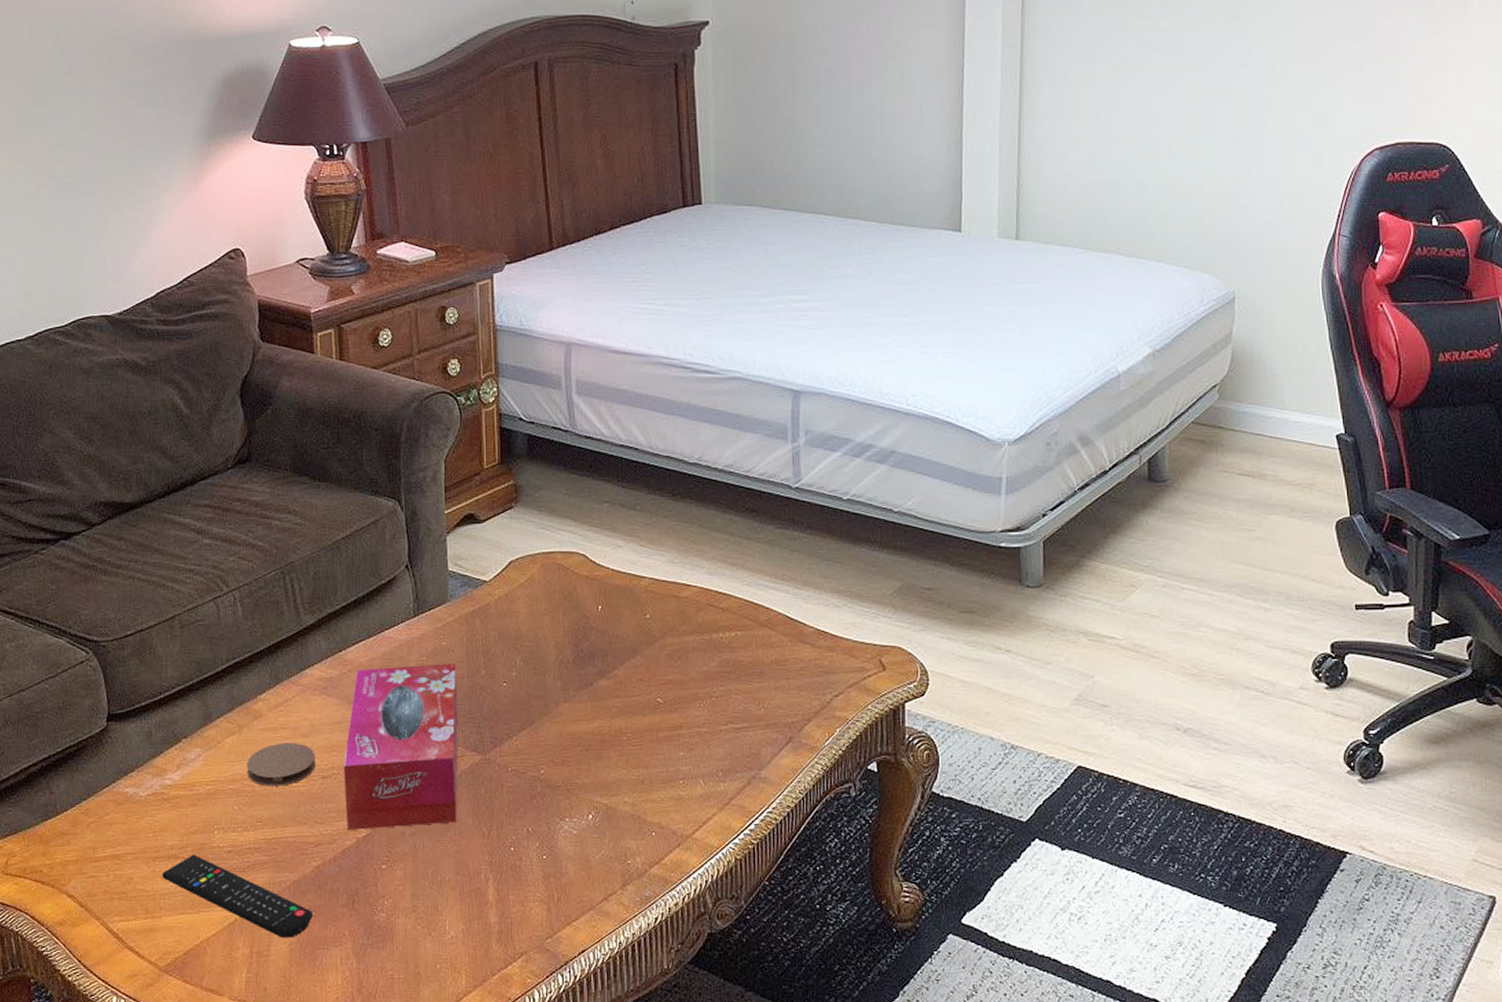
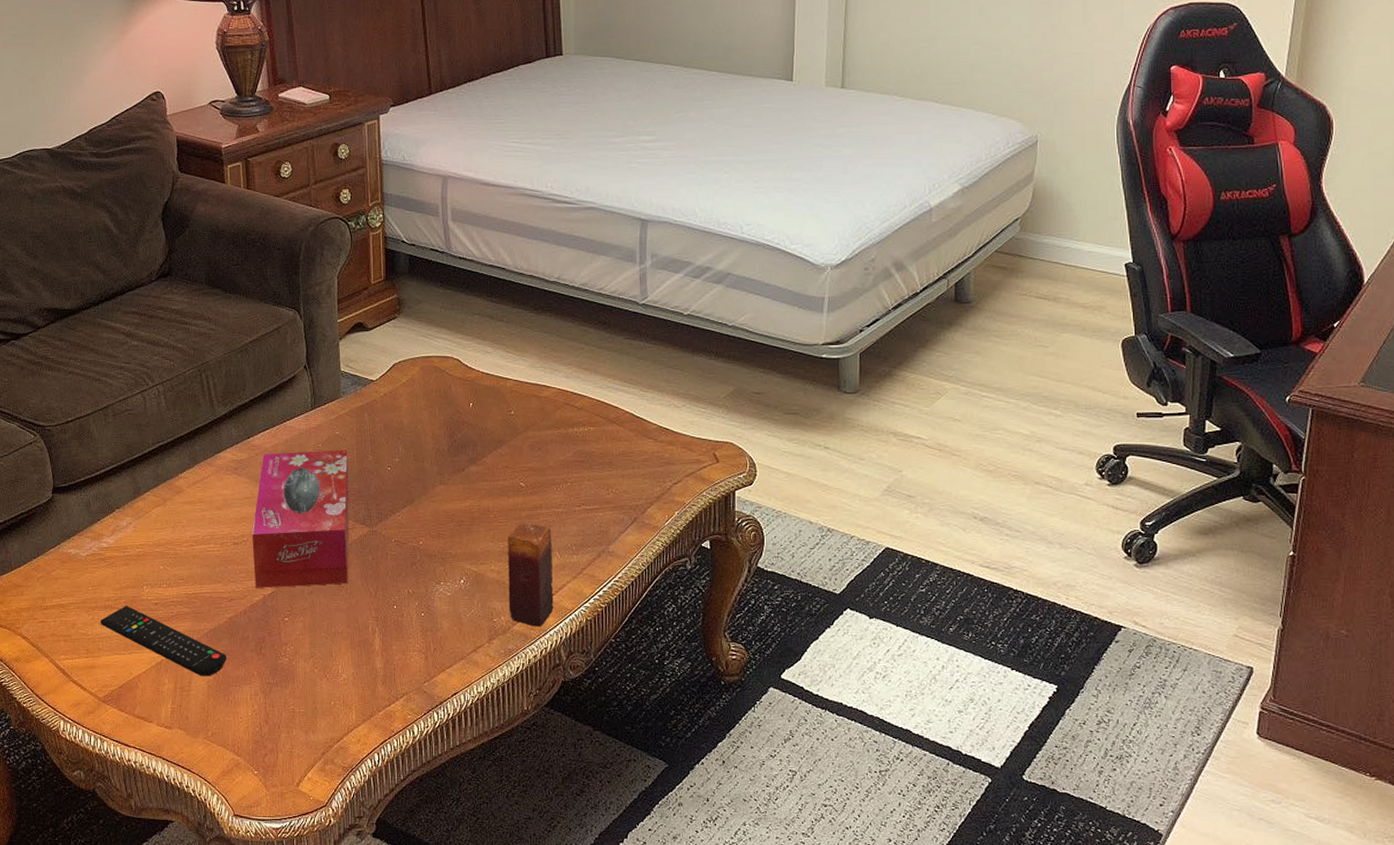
coaster: present [246,743,316,786] -> none [170,514,228,550]
candle: none [642,744,698,869] -> present [507,521,554,627]

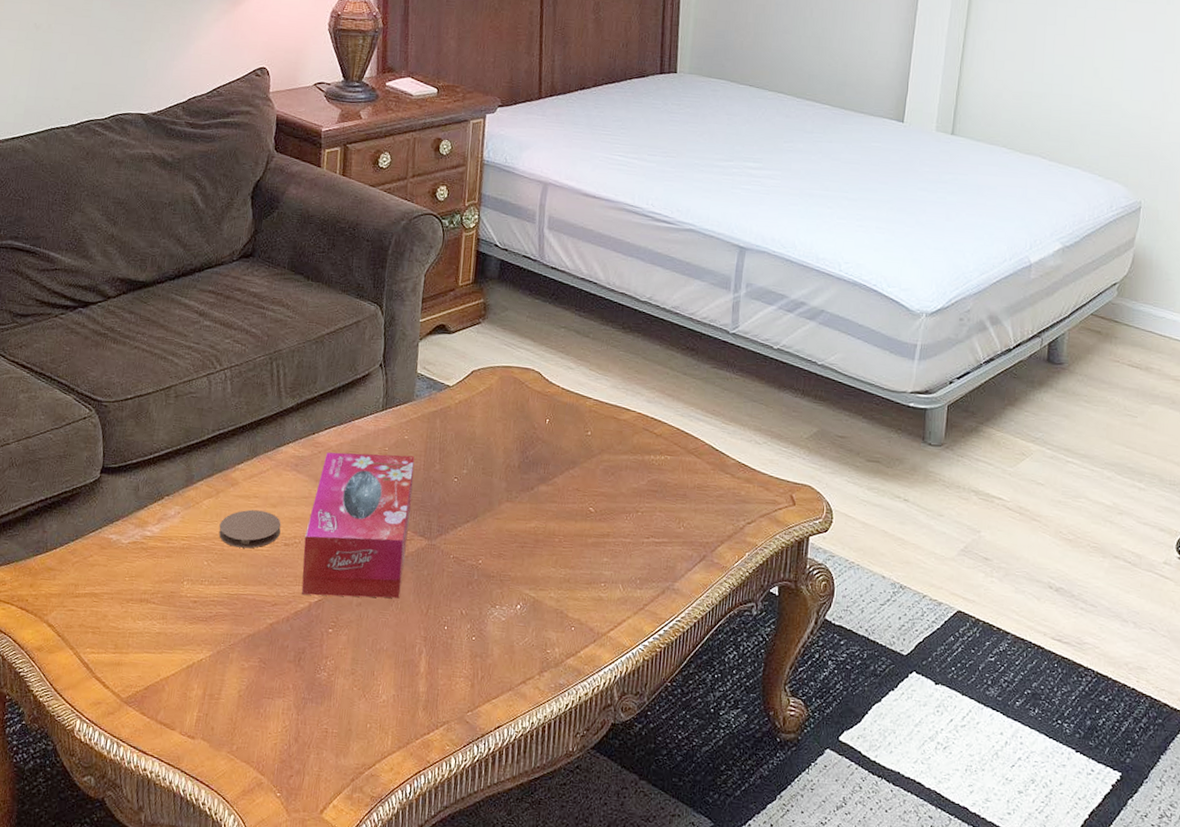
remote control: present [100,605,226,676] -> none [133,600,263,685]
coaster: none [170,514,228,550] -> present [219,509,281,549]
candle: present [507,521,554,627] -> none [564,548,617,663]

